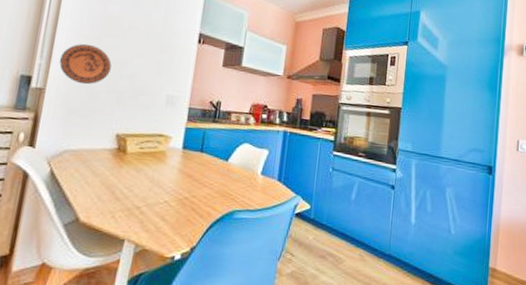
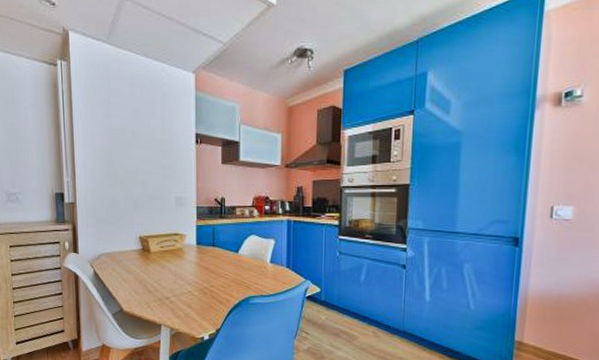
decorative plate: present [59,43,112,85] -> none [82,158,124,195]

